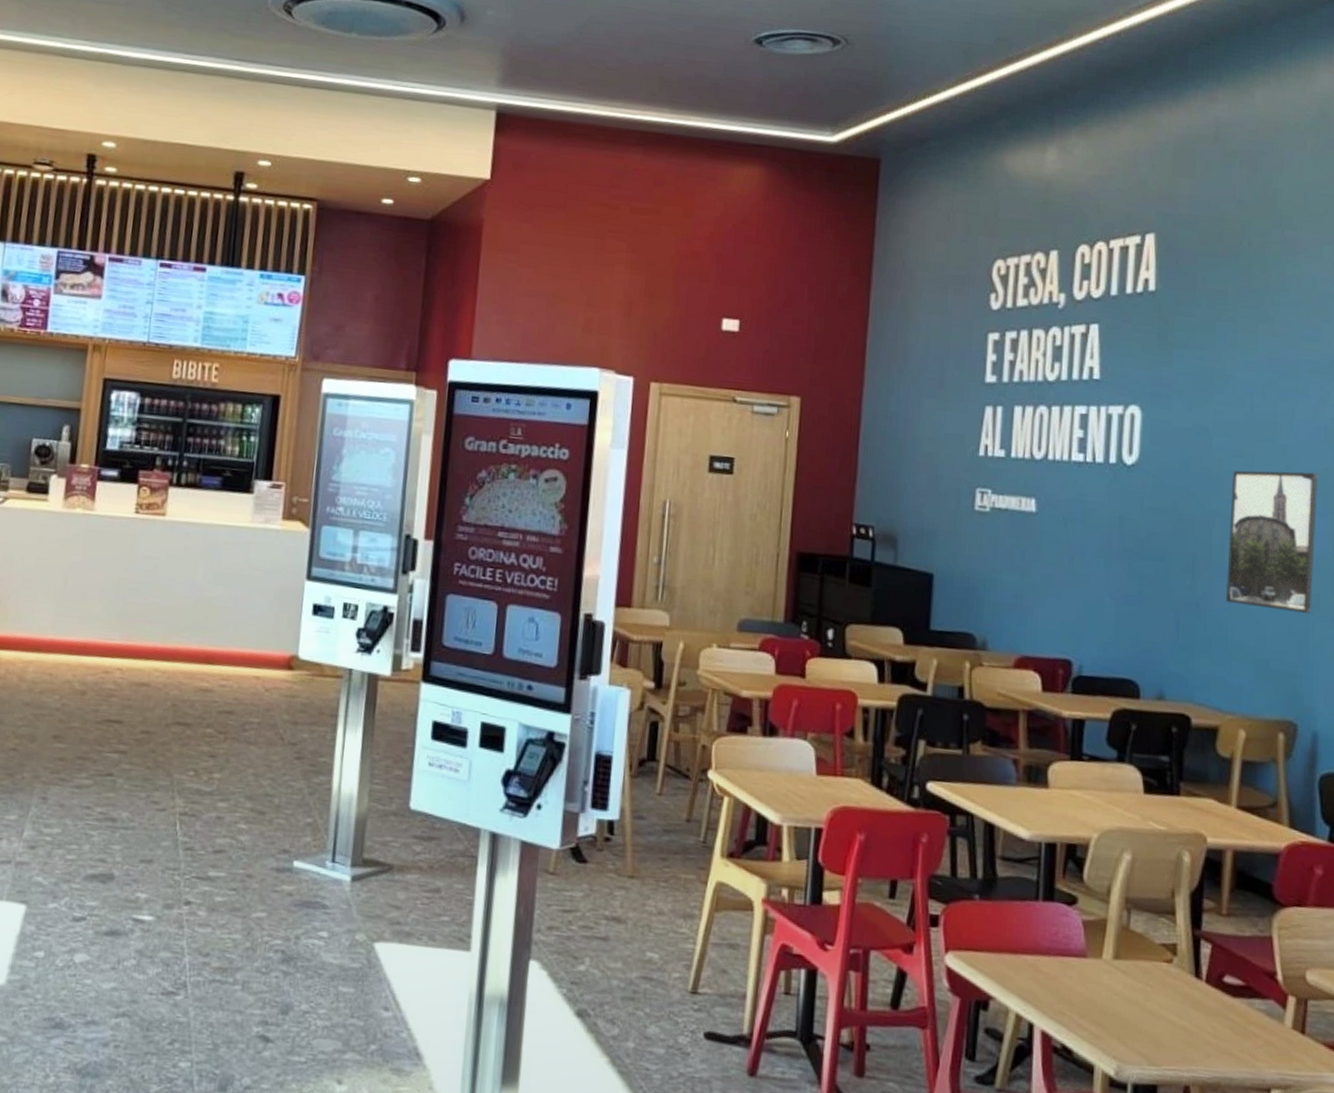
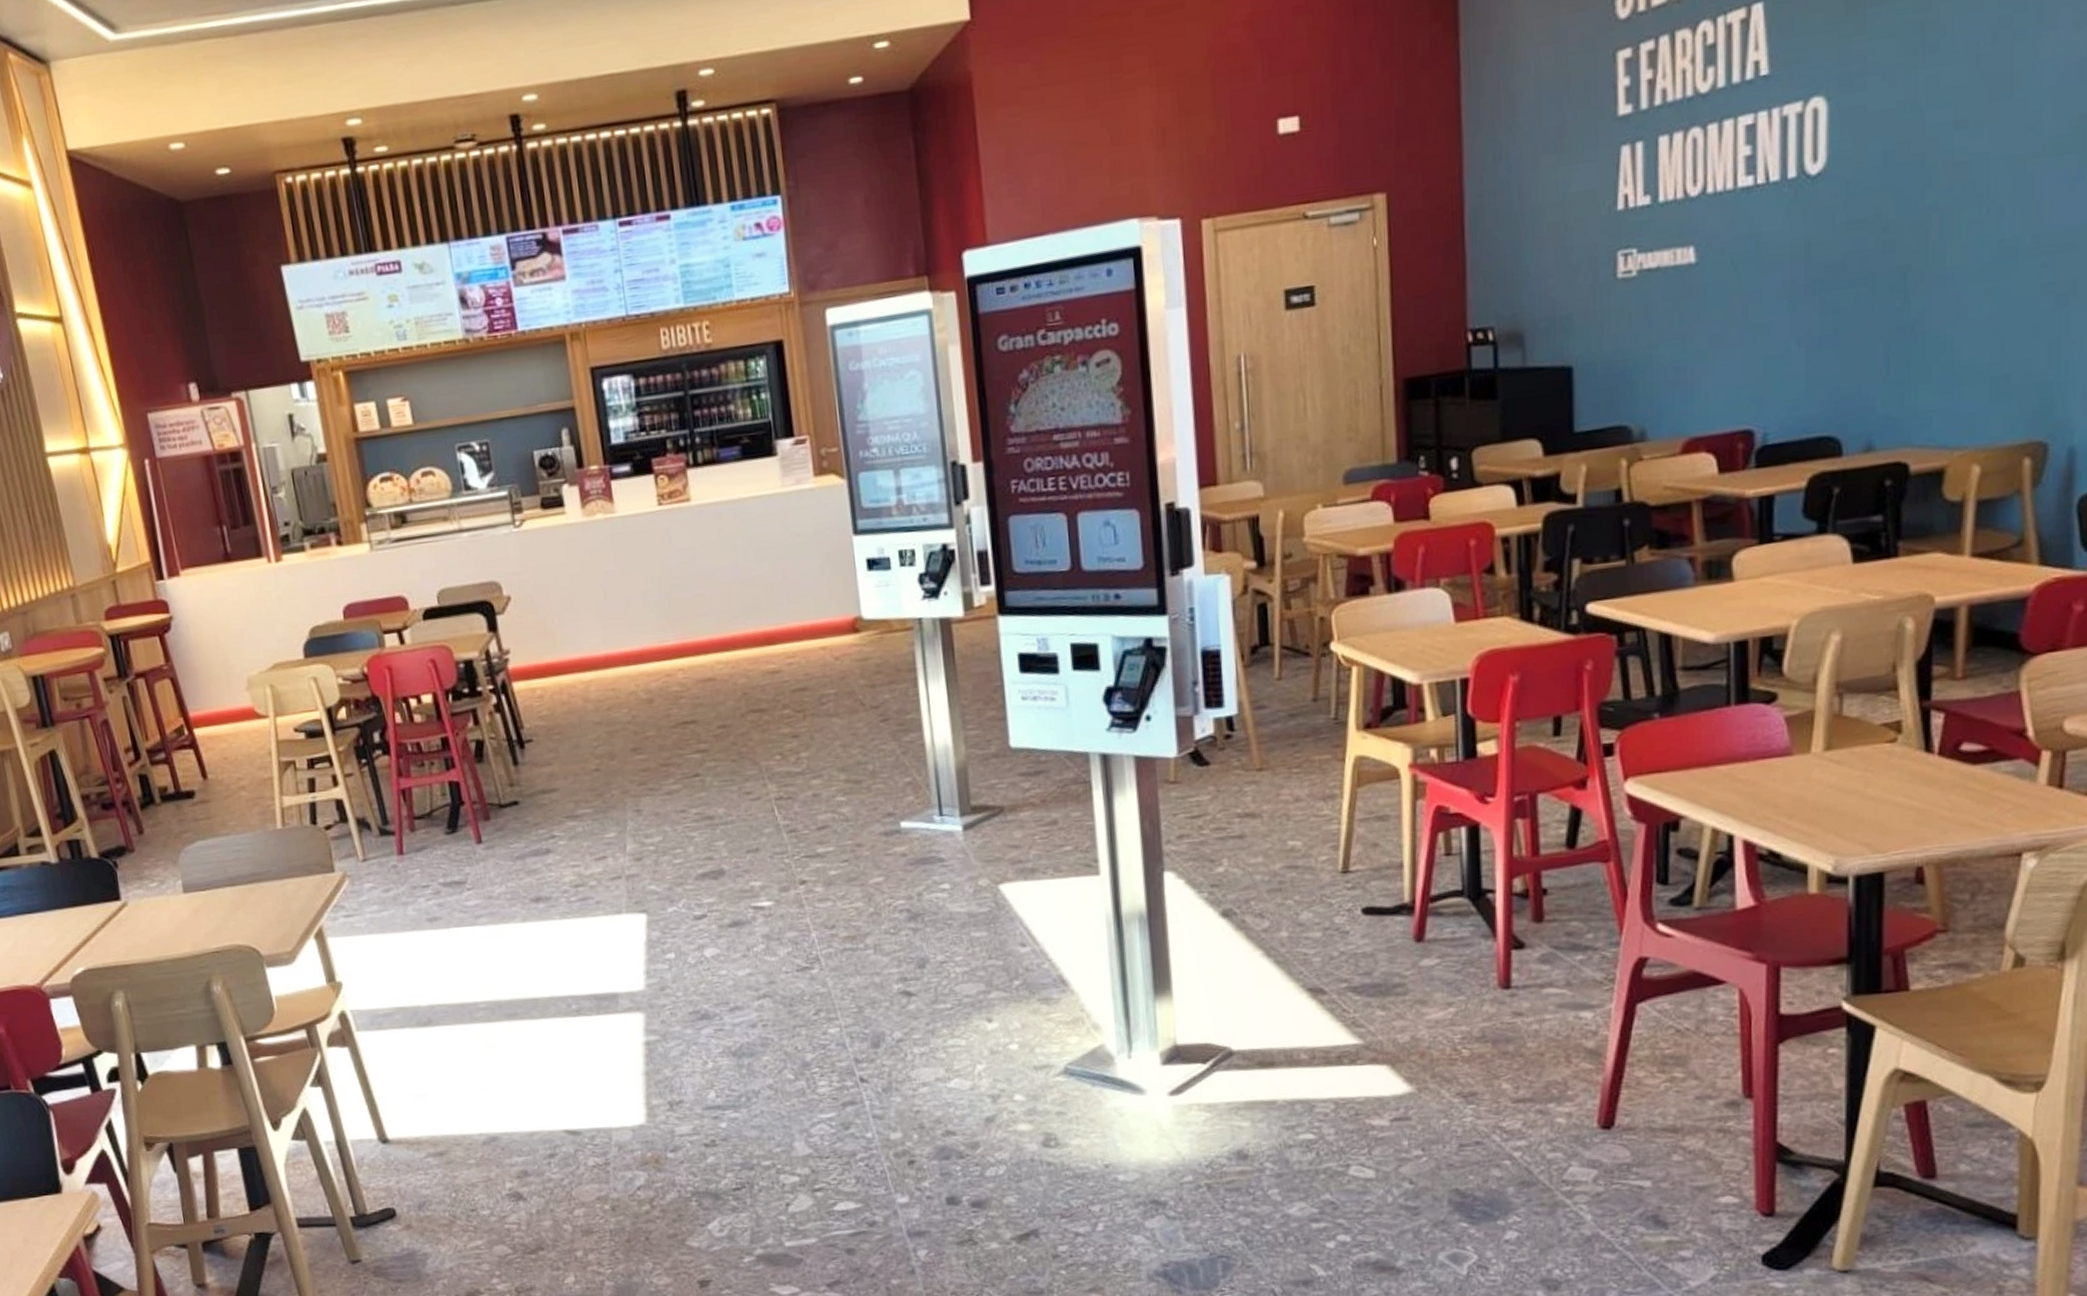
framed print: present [1226,470,1318,613] -> none [1950,124,2071,317]

